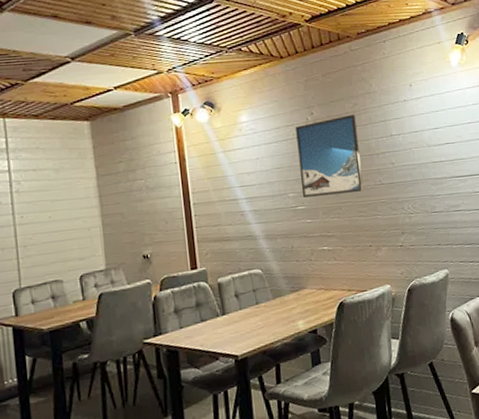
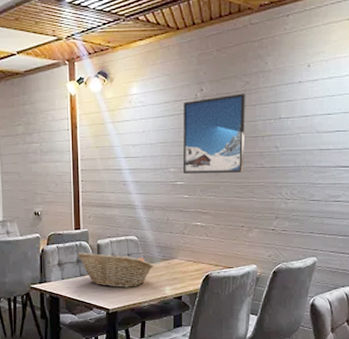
fruit basket: none [196,290,283,330] -> present [77,252,154,287]

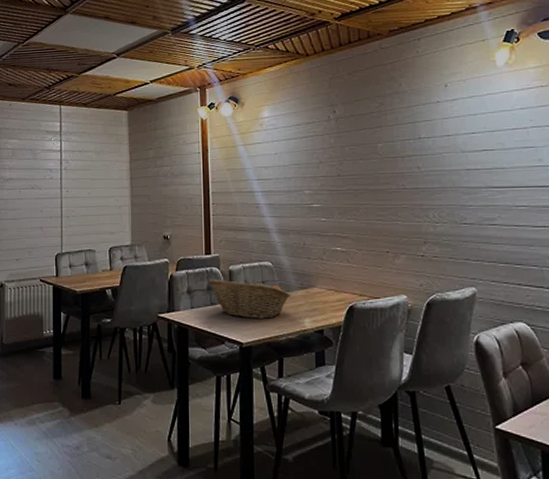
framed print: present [182,93,245,173] -> none [316,114,385,196]

